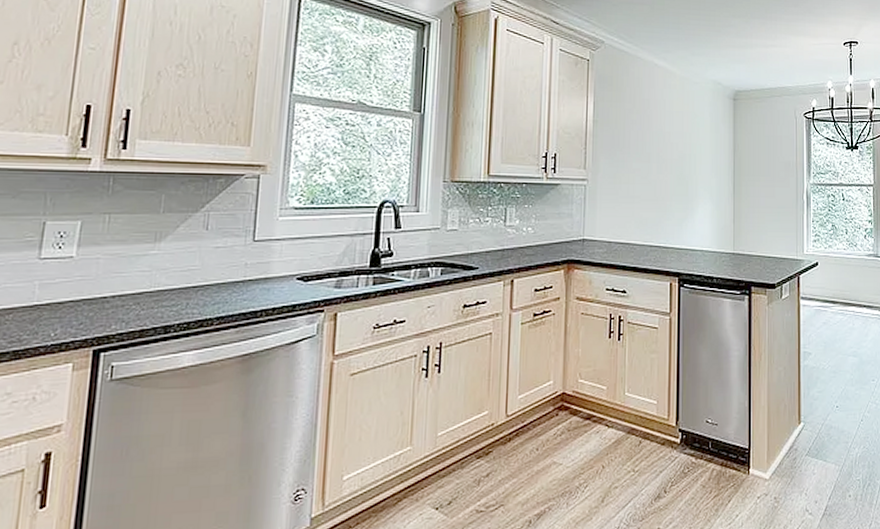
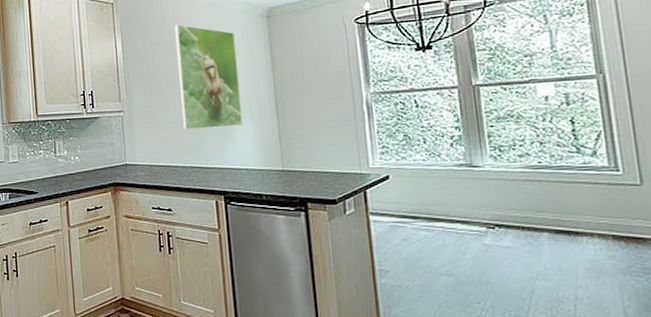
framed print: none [645,93,703,206] -> present [174,24,243,130]

